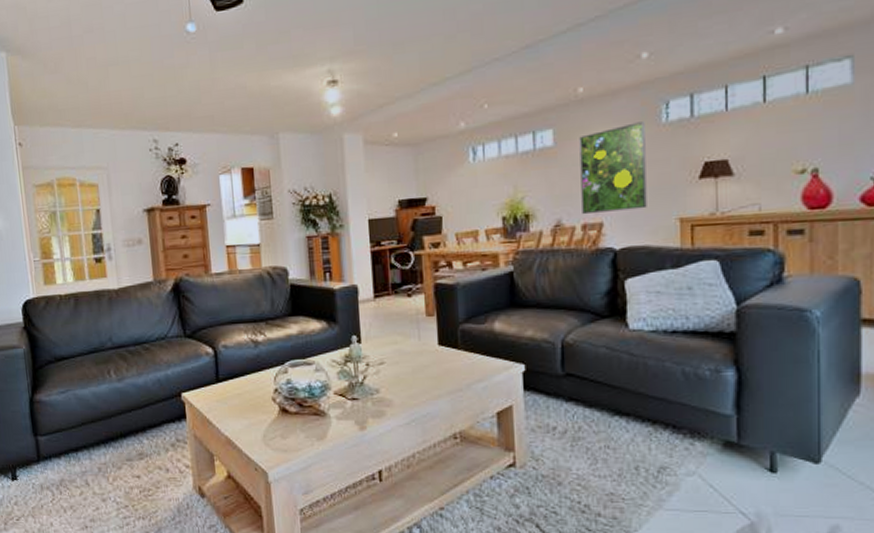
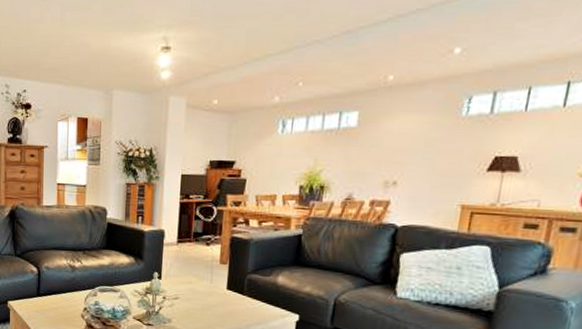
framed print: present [579,121,647,214] -> none [372,113,446,193]

